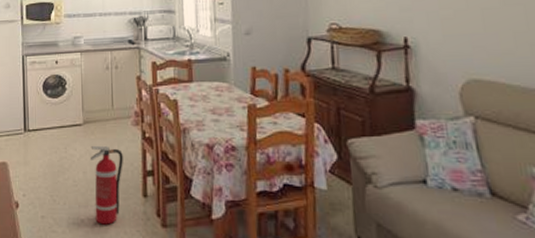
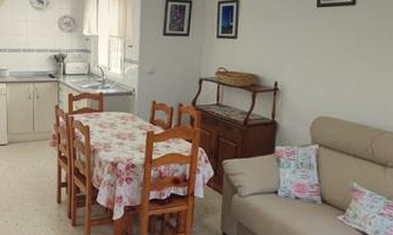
fire extinguisher: present [90,145,123,225] -> none [13,162,42,225]

